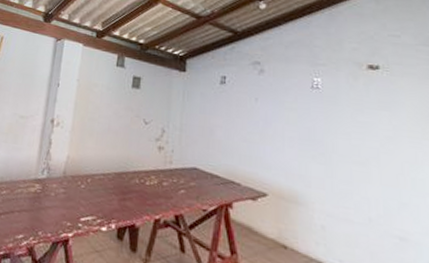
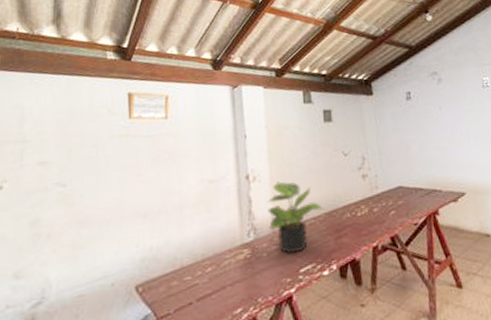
potted plant: none [61,132,115,202] -> present [267,181,324,253]

